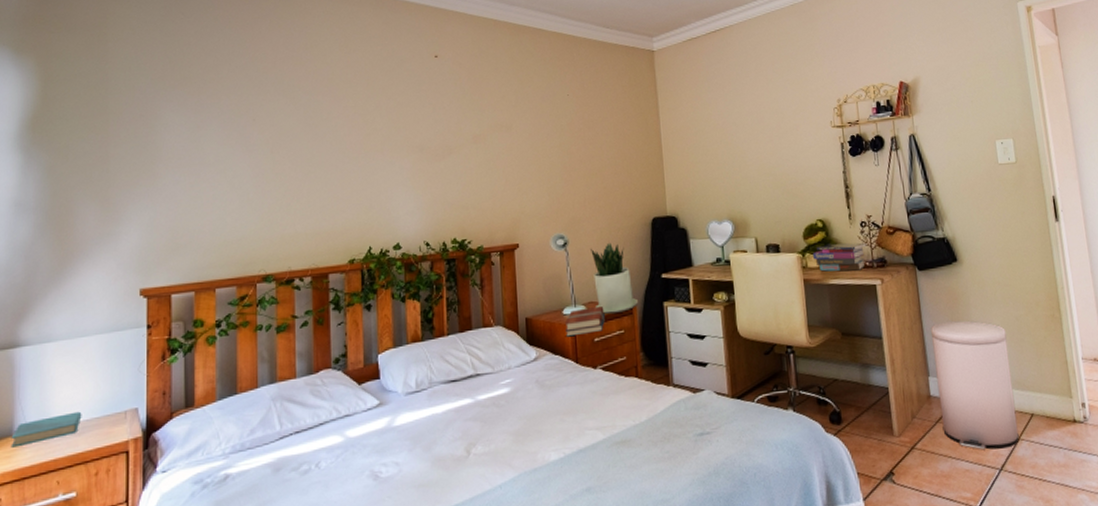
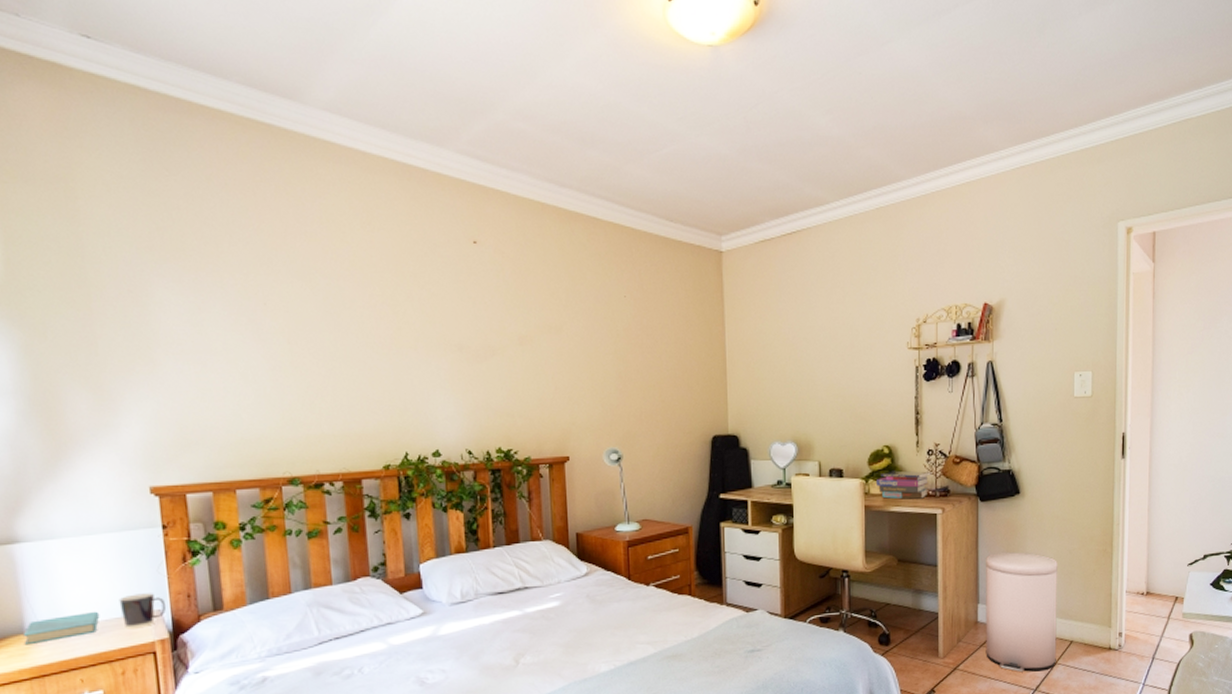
mug: none [101,391,143,429] -> present [119,593,167,629]
books: present [565,307,606,337] -> none [618,525,661,554]
planter: present [591,242,639,315] -> none [646,459,695,533]

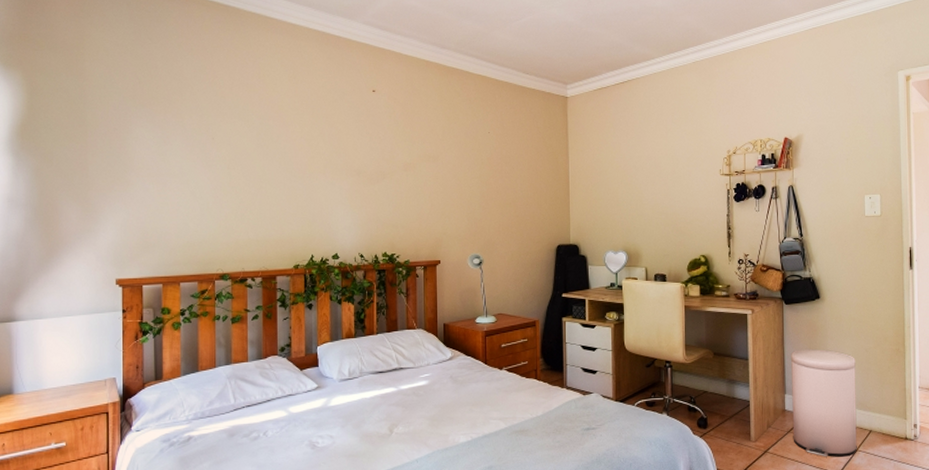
book: present [23,611,99,645] -> none [11,377,68,403]
mug: present [119,593,167,629] -> none [85,364,120,393]
books: present [877,470,931,499] -> none [695,276,742,301]

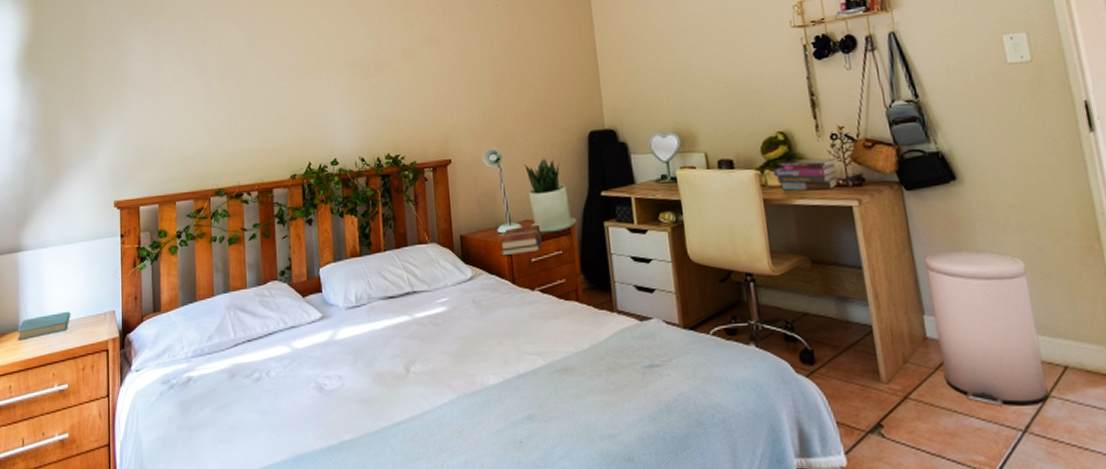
book: none [11,377,68,403] -> present [17,311,70,341]
books: none [478,318,513,342] -> present [501,225,543,256]
planter: none [502,264,541,325] -> present [524,158,577,234]
books: none [695,276,742,301] -> present [773,158,839,191]

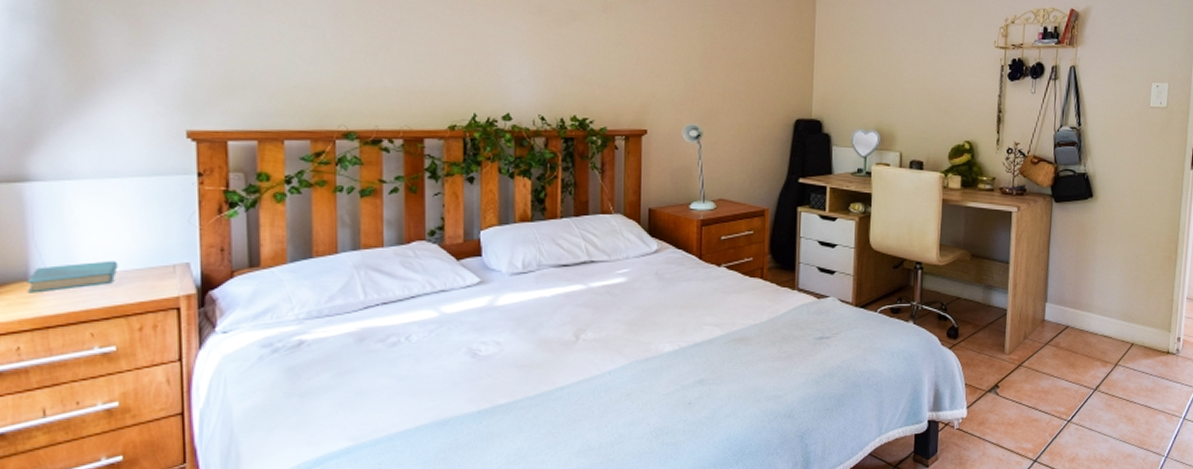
books: present [501,225,543,256] -> none [691,205,736,232]
planter: present [524,158,577,234] -> none [726,139,772,214]
books: present [773,158,839,191] -> none [955,166,1009,196]
pedal bin: present [924,250,1049,406] -> none [1050,254,1124,372]

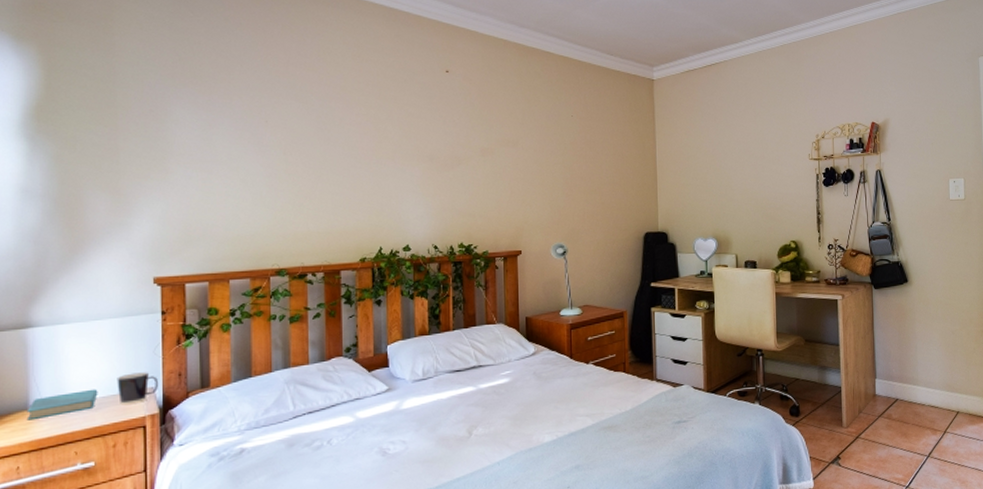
mug: none [142,244,196,282] -> present [117,372,159,405]

